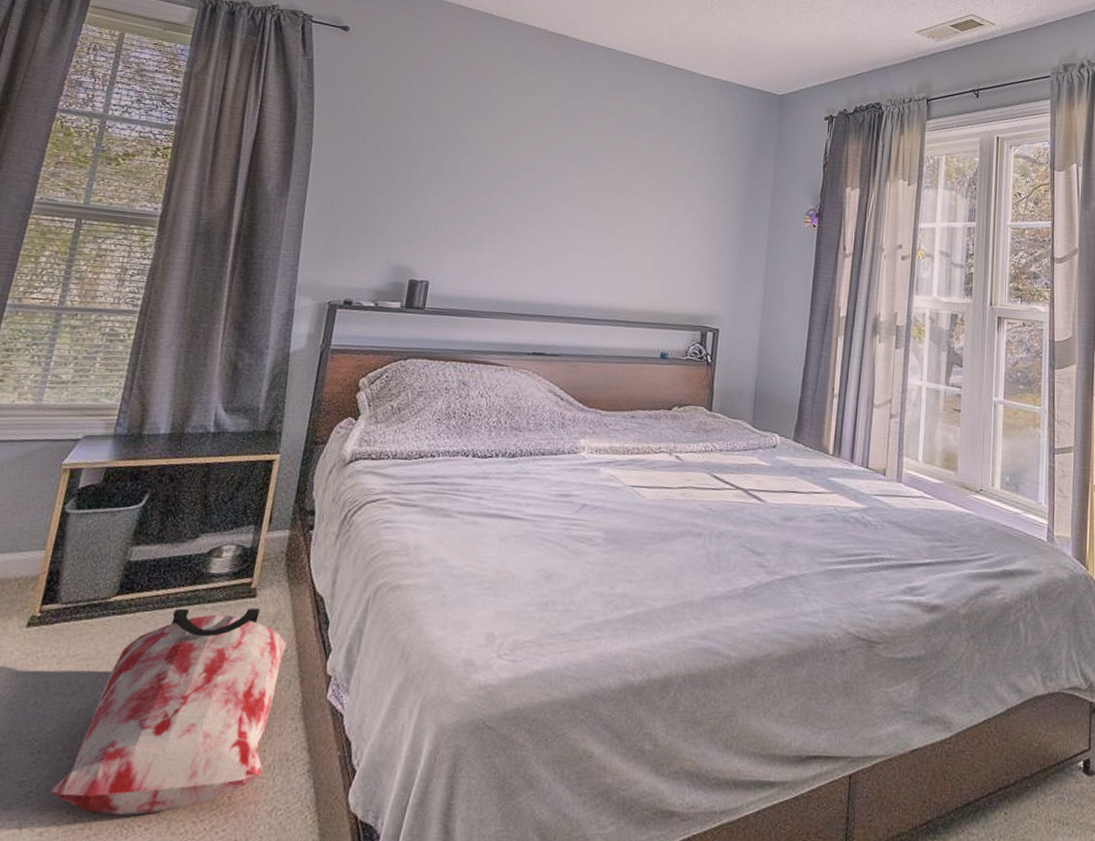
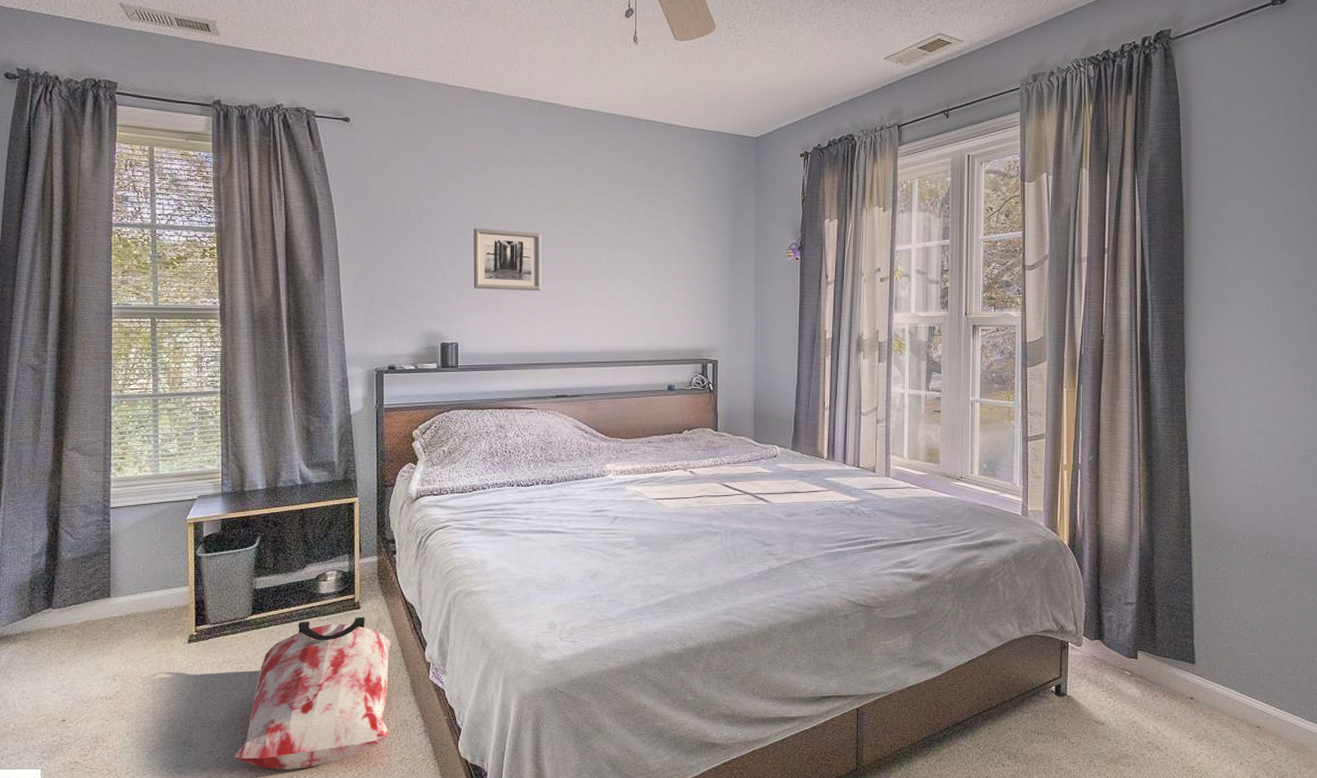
wall art: none [456,156,540,233] -> present [473,228,541,291]

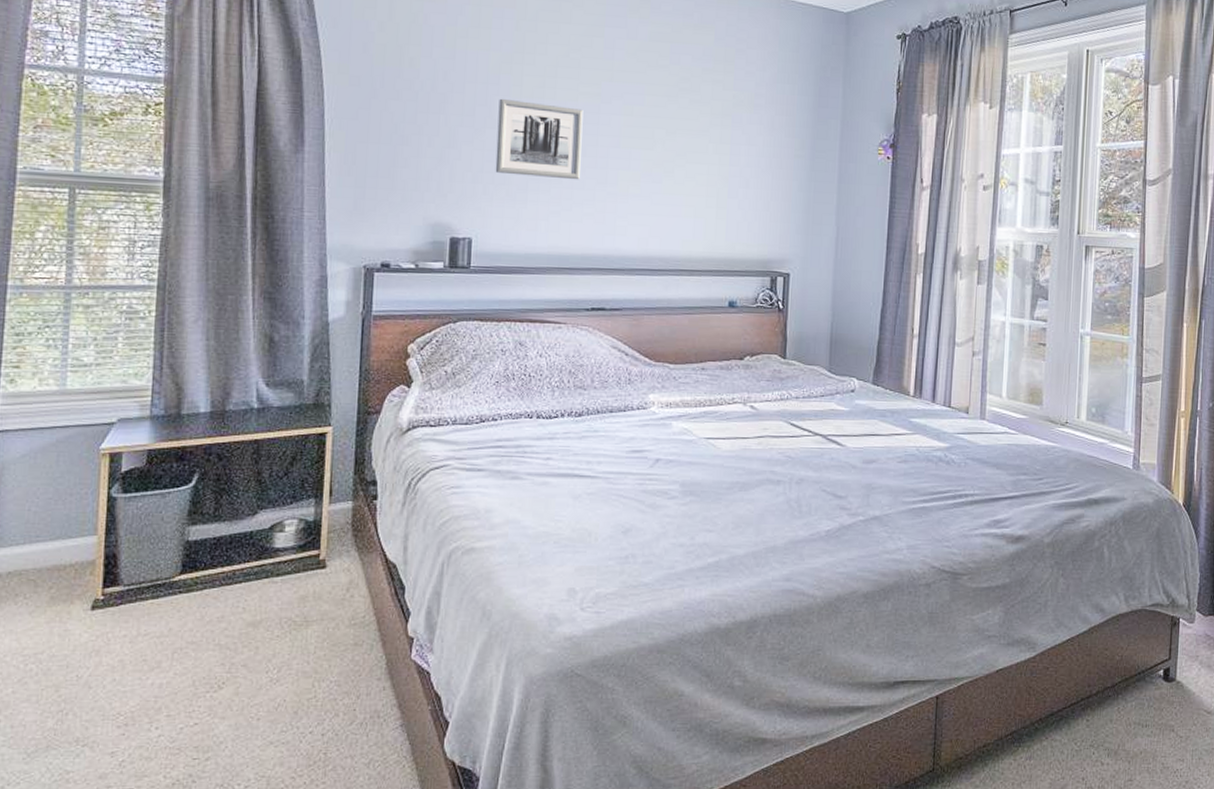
bag: present [234,616,391,769] -> none [144,578,364,776]

